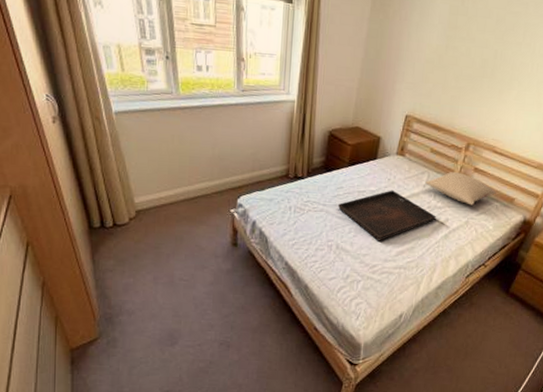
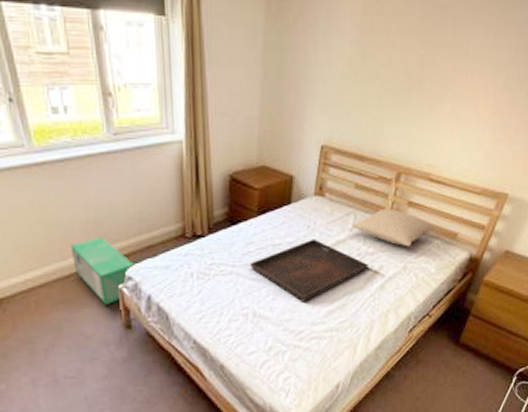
storage bin: none [197,169,246,225] -> present [70,236,134,305]

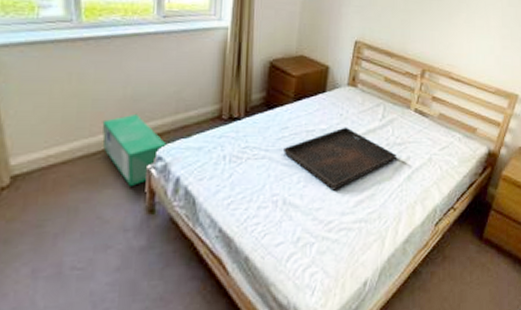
pillow: present [352,208,436,247] -> none [381,101,457,139]

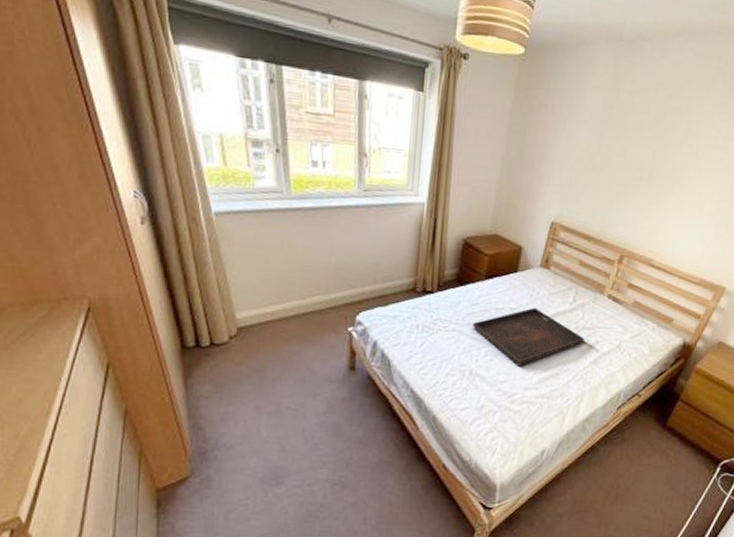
storage bin: present [102,113,167,186] -> none [310,281,366,345]

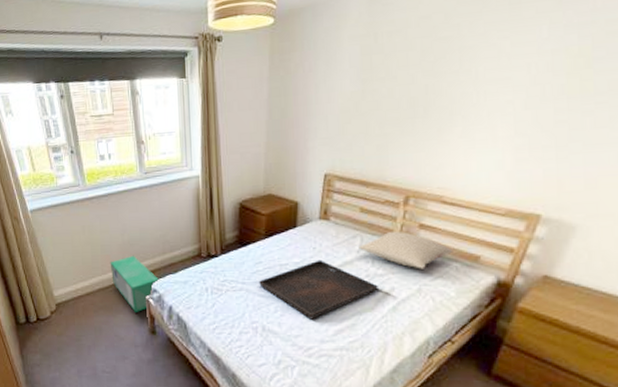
storage bin: none [310,281,366,345] -> present [110,255,159,312]
pillow: none [572,287,653,326] -> present [358,231,453,269]

